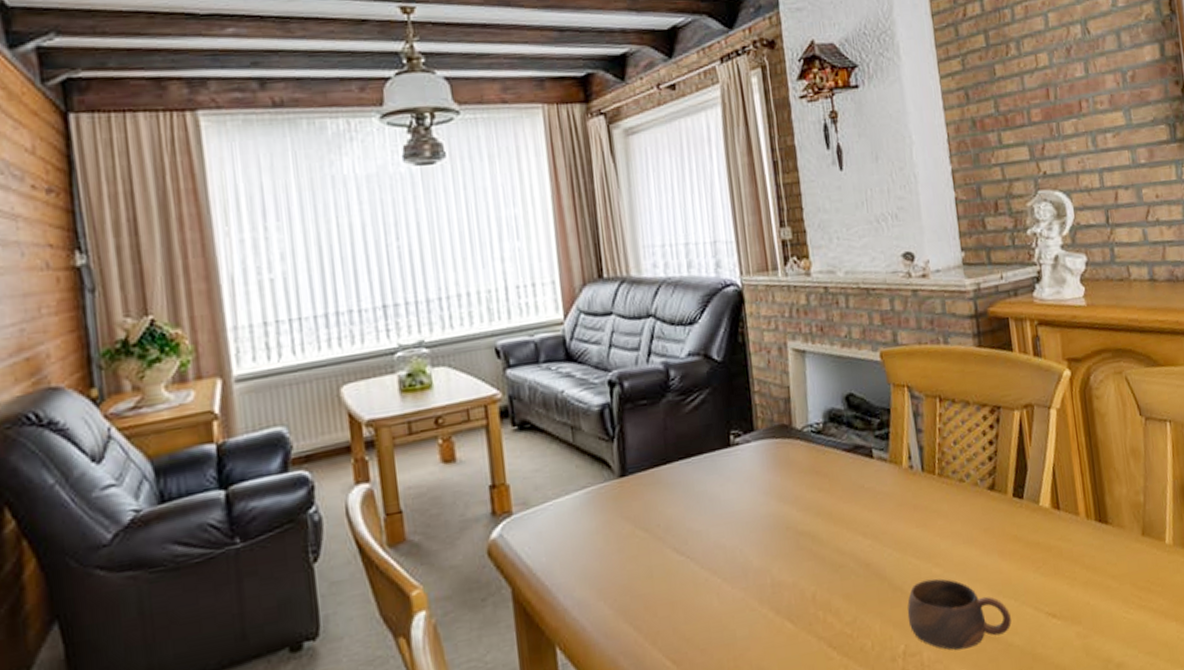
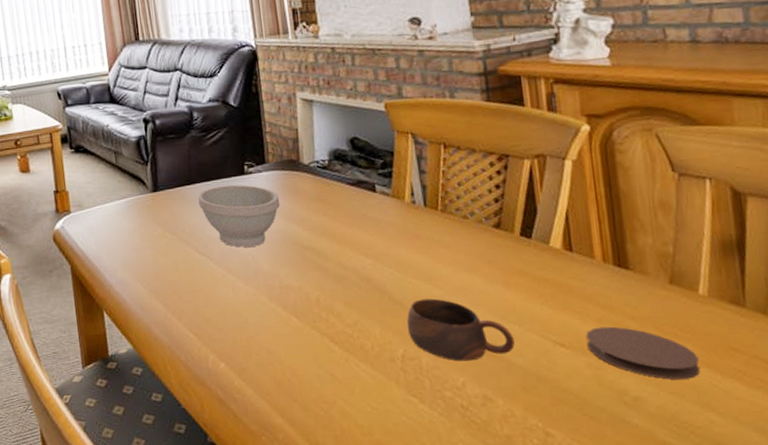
bowl: none [676,459,771,541] -> present [198,184,280,247]
coaster: none [1074,588,1170,640] -> present [585,326,700,380]

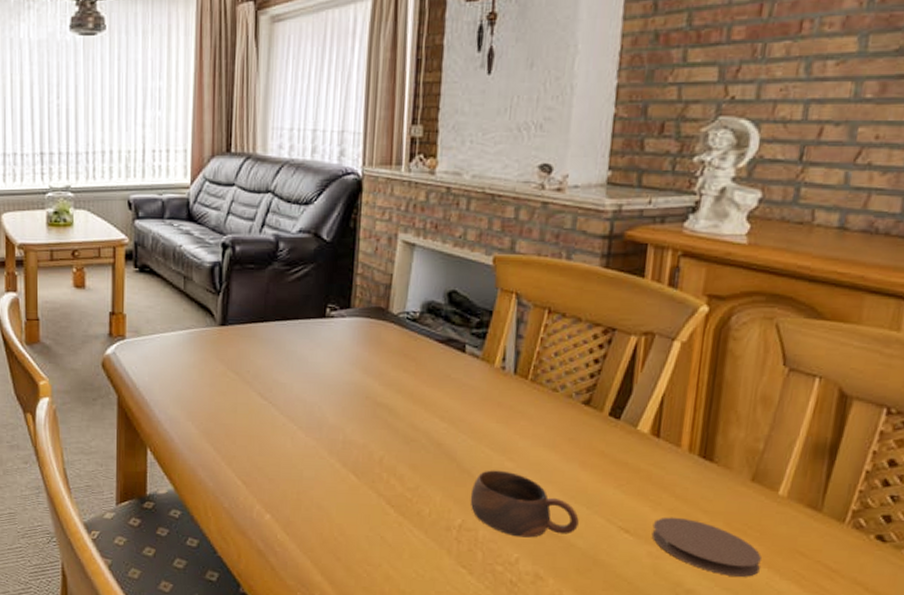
bowl: present [198,184,280,247] -> none [270,327,360,396]

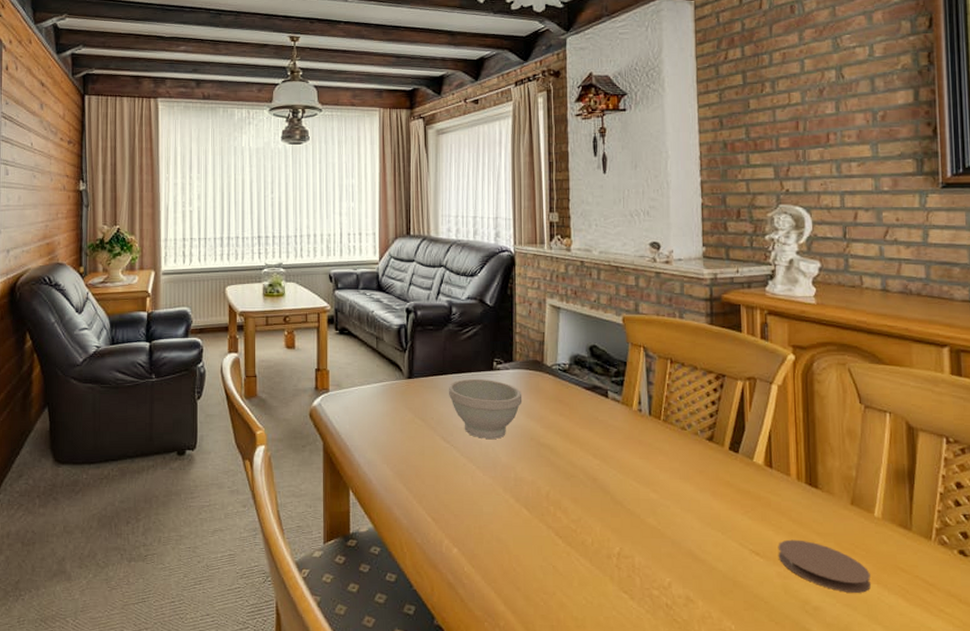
bowl: none [270,327,360,396] -> present [449,378,523,439]
cup: present [470,470,579,538] -> none [624,501,717,563]

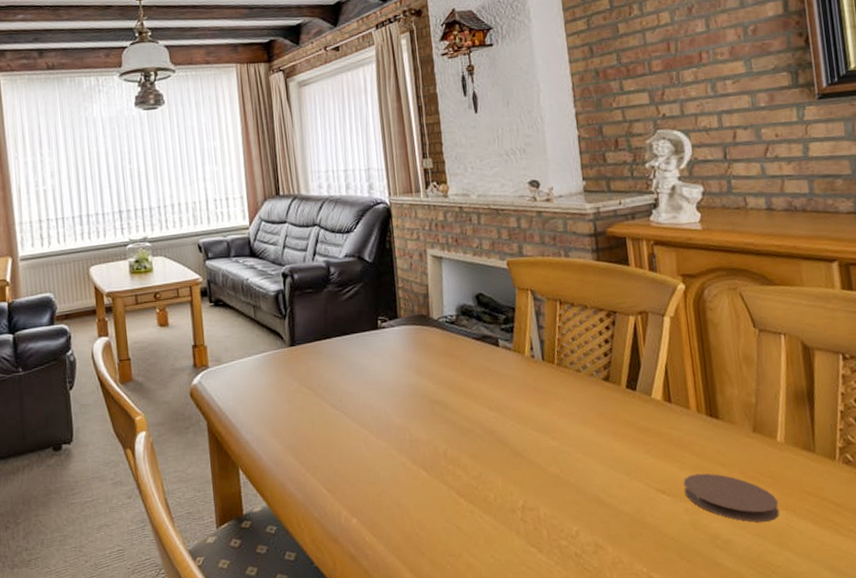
bowl: present [449,378,523,439] -> none [334,339,411,402]

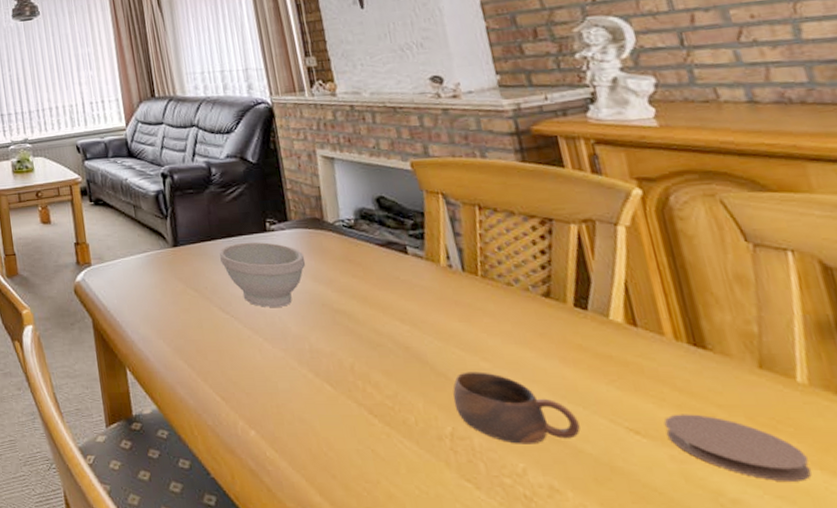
bowl: none [334,339,411,402] -> present [219,242,306,307]
cup: none [526,449,622,510] -> present [453,371,581,445]

